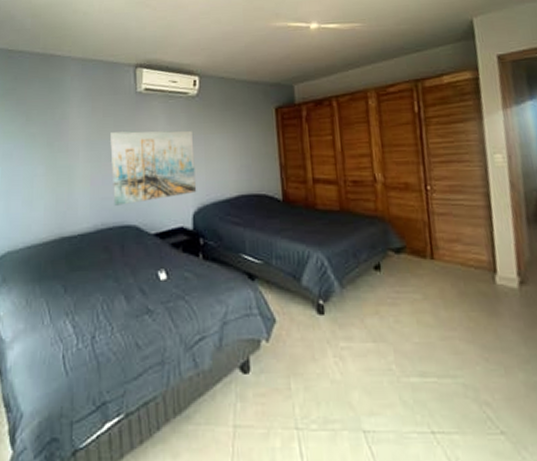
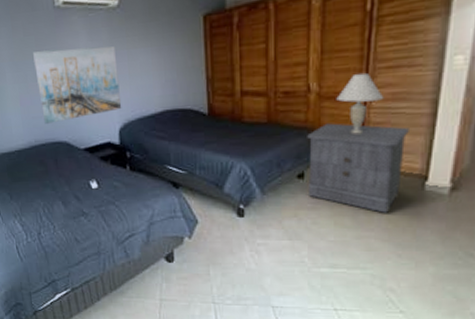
nightstand: none [378,212,473,309] -> present [307,123,411,213]
table lamp: none [400,165,443,224] -> present [336,72,384,134]

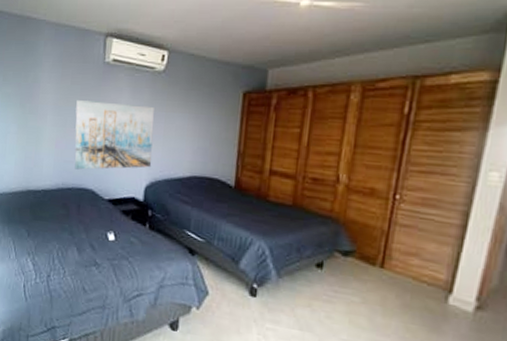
nightstand: present [307,123,411,213] -> none [324,216,438,321]
table lamp: present [336,72,384,134] -> none [364,172,414,233]

